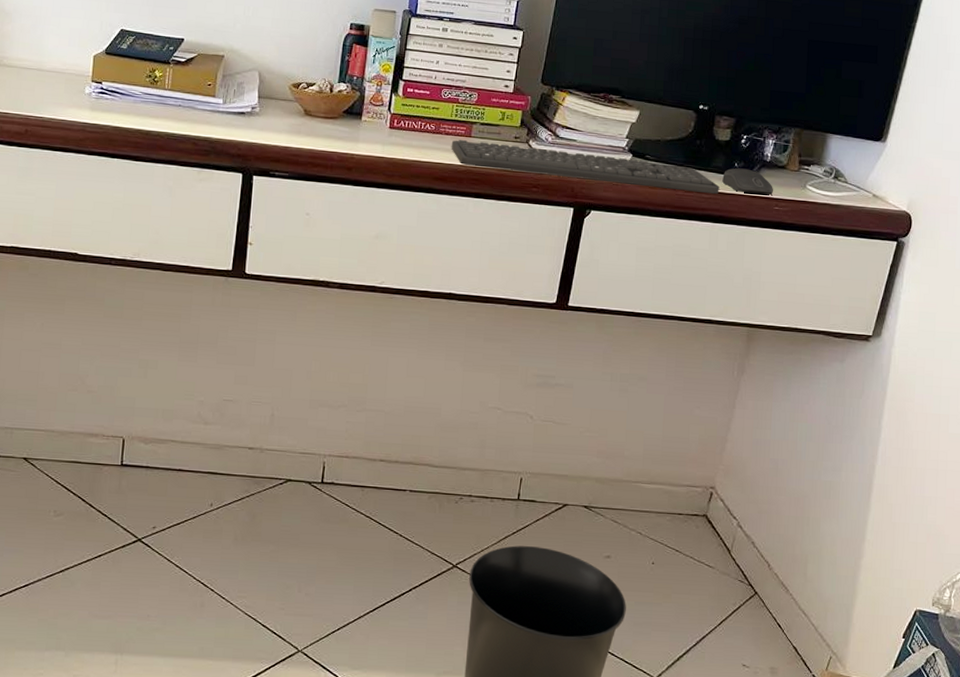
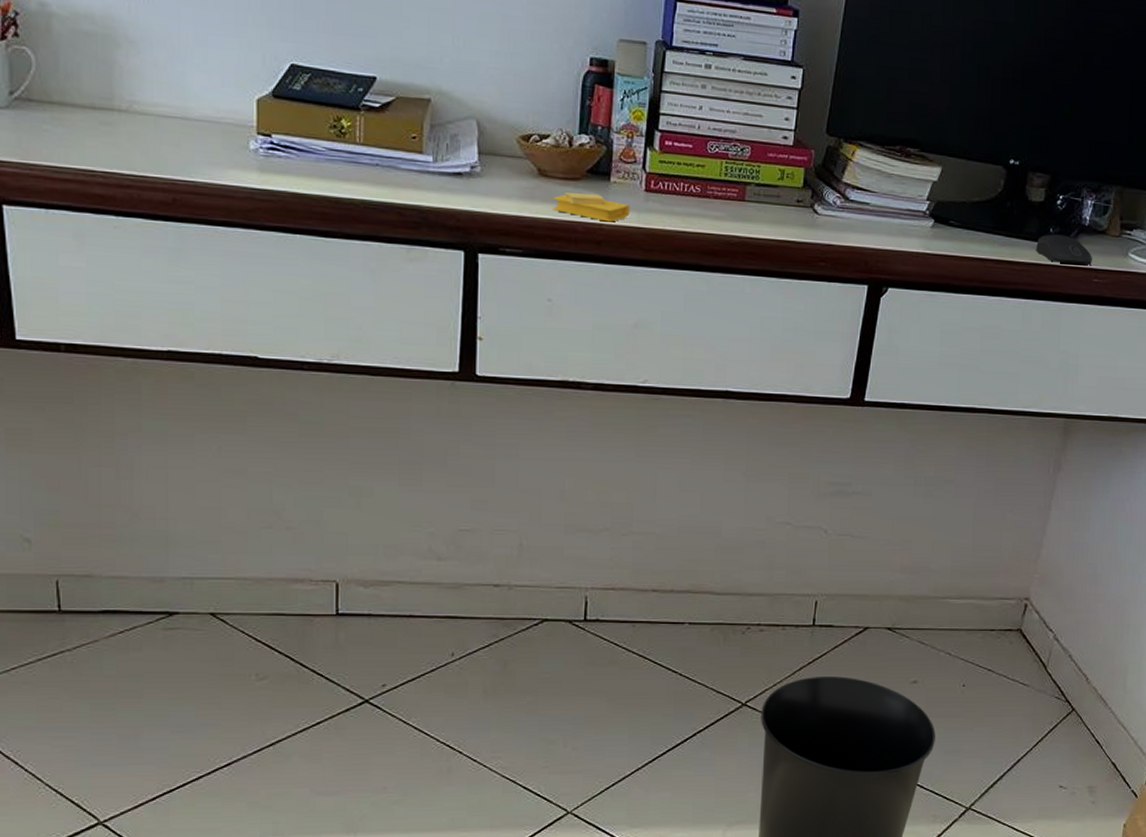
sticky notes: none [313,128,377,153] -> present [551,191,630,222]
computer keyboard: present [451,139,720,195] -> none [721,203,1033,266]

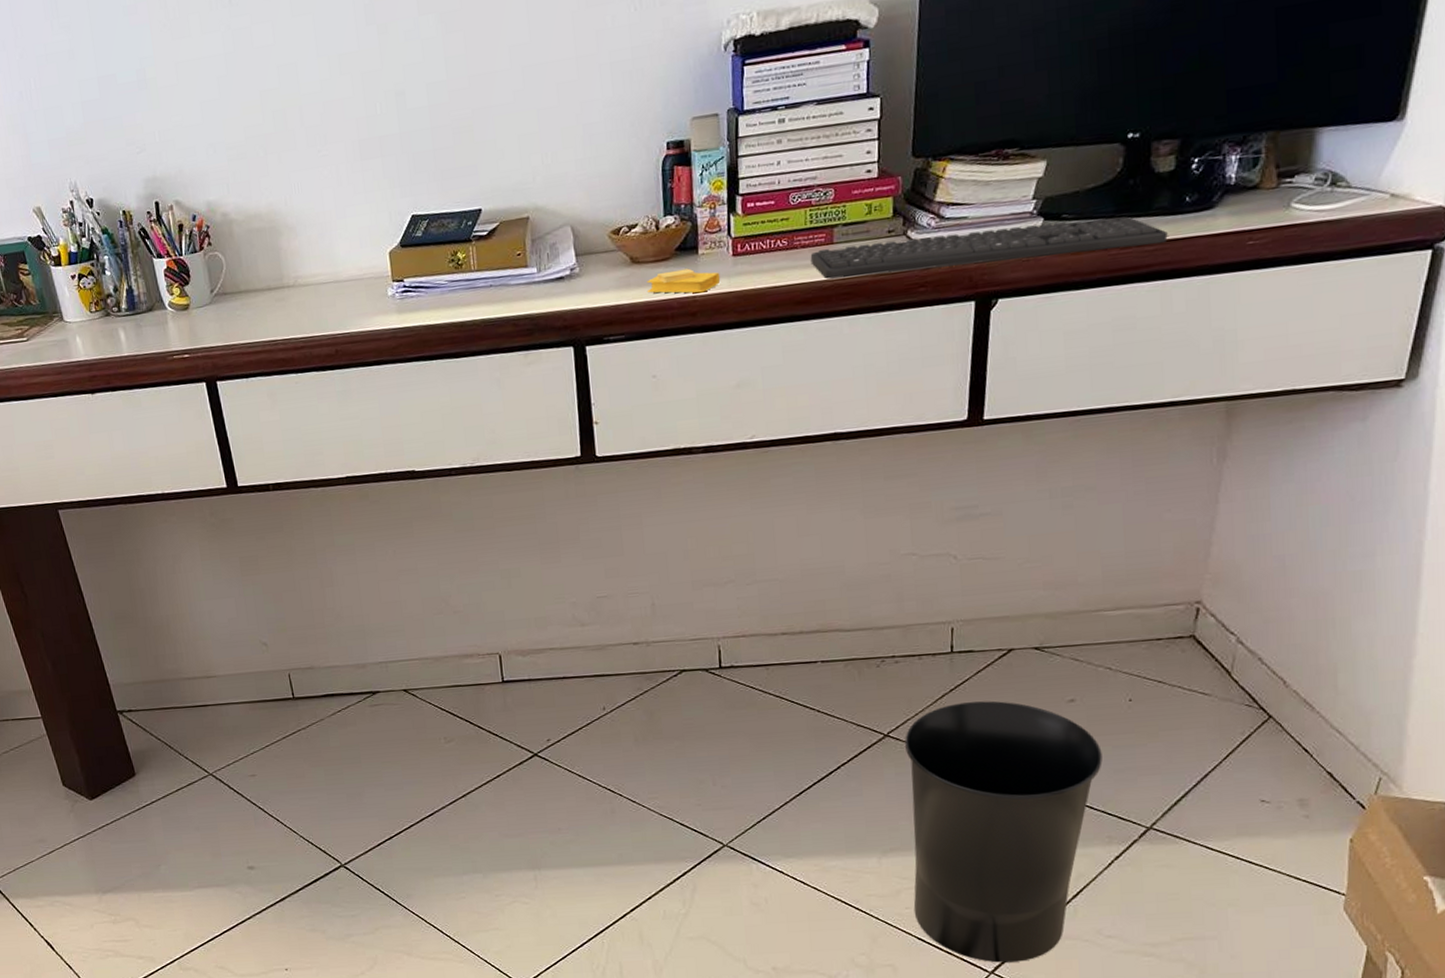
computer keyboard: none [721,203,1033,266] -> present [810,216,1168,280]
computer mouse: present [1036,234,1092,266] -> none [1170,200,1244,234]

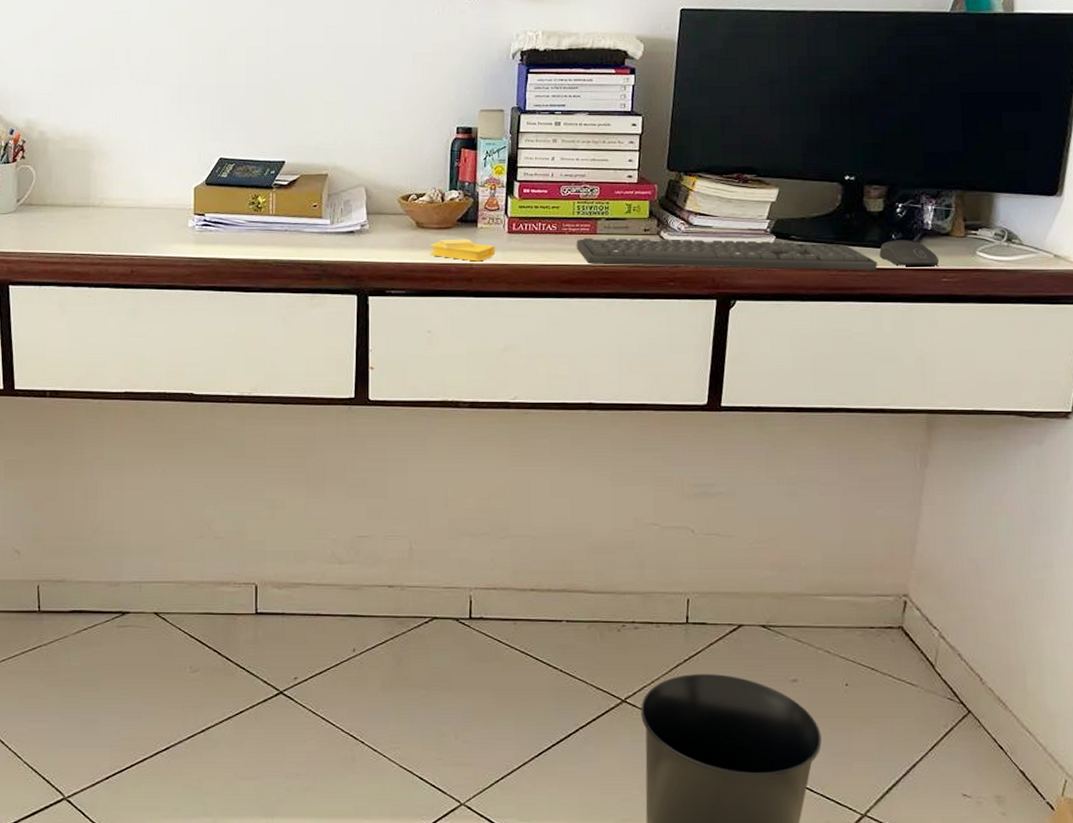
computer mouse: none [1170,200,1244,234] -> present [879,240,939,267]

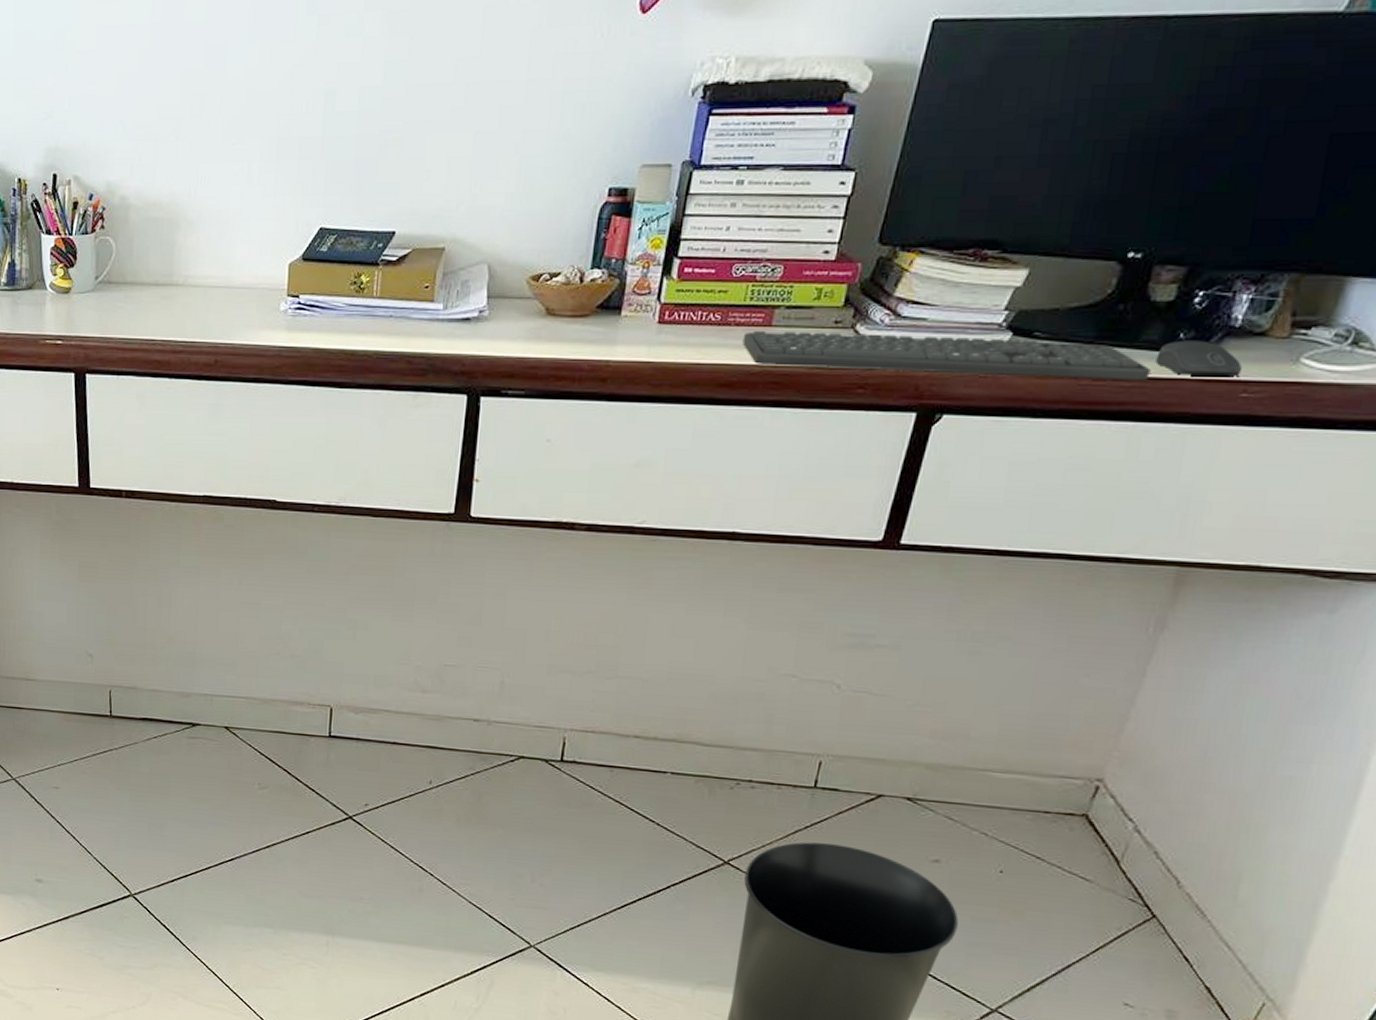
sticky notes: present [428,238,496,262] -> none [557,329,641,358]

